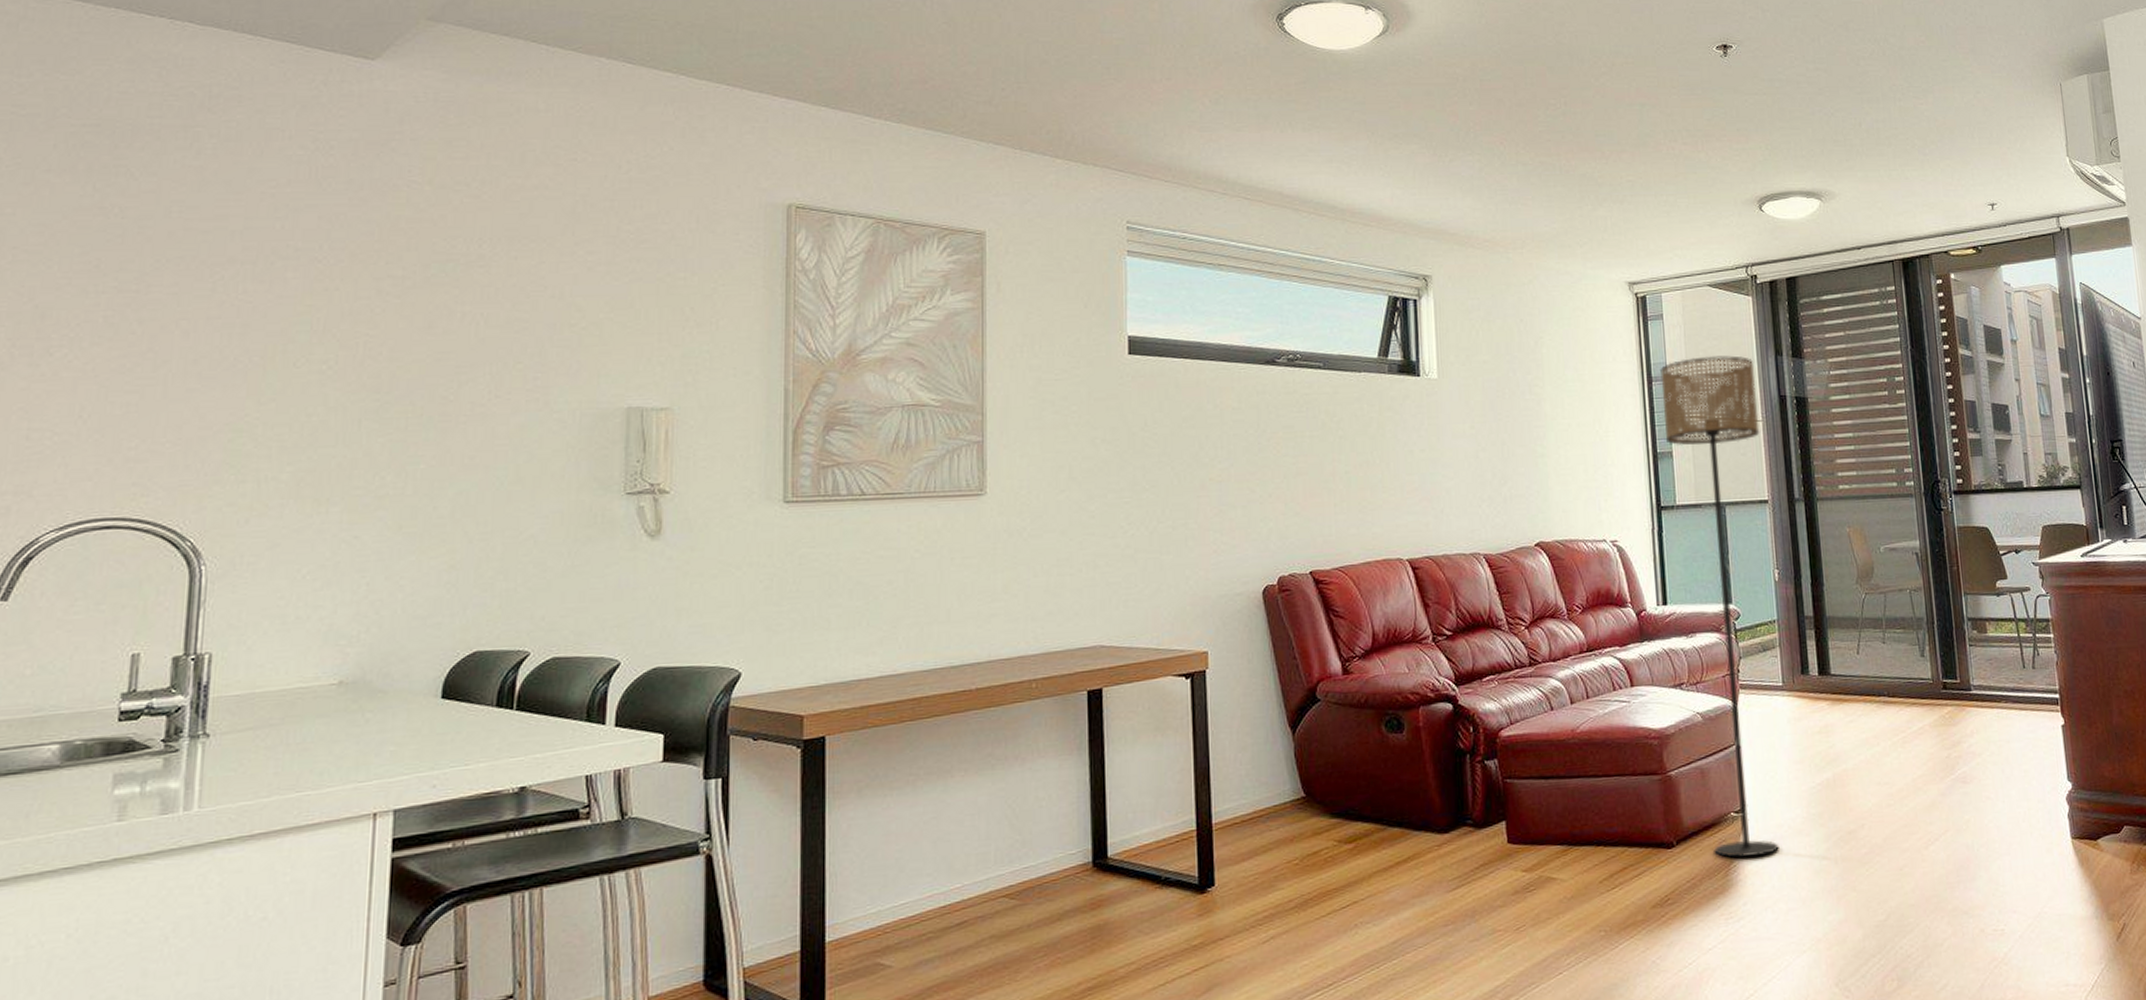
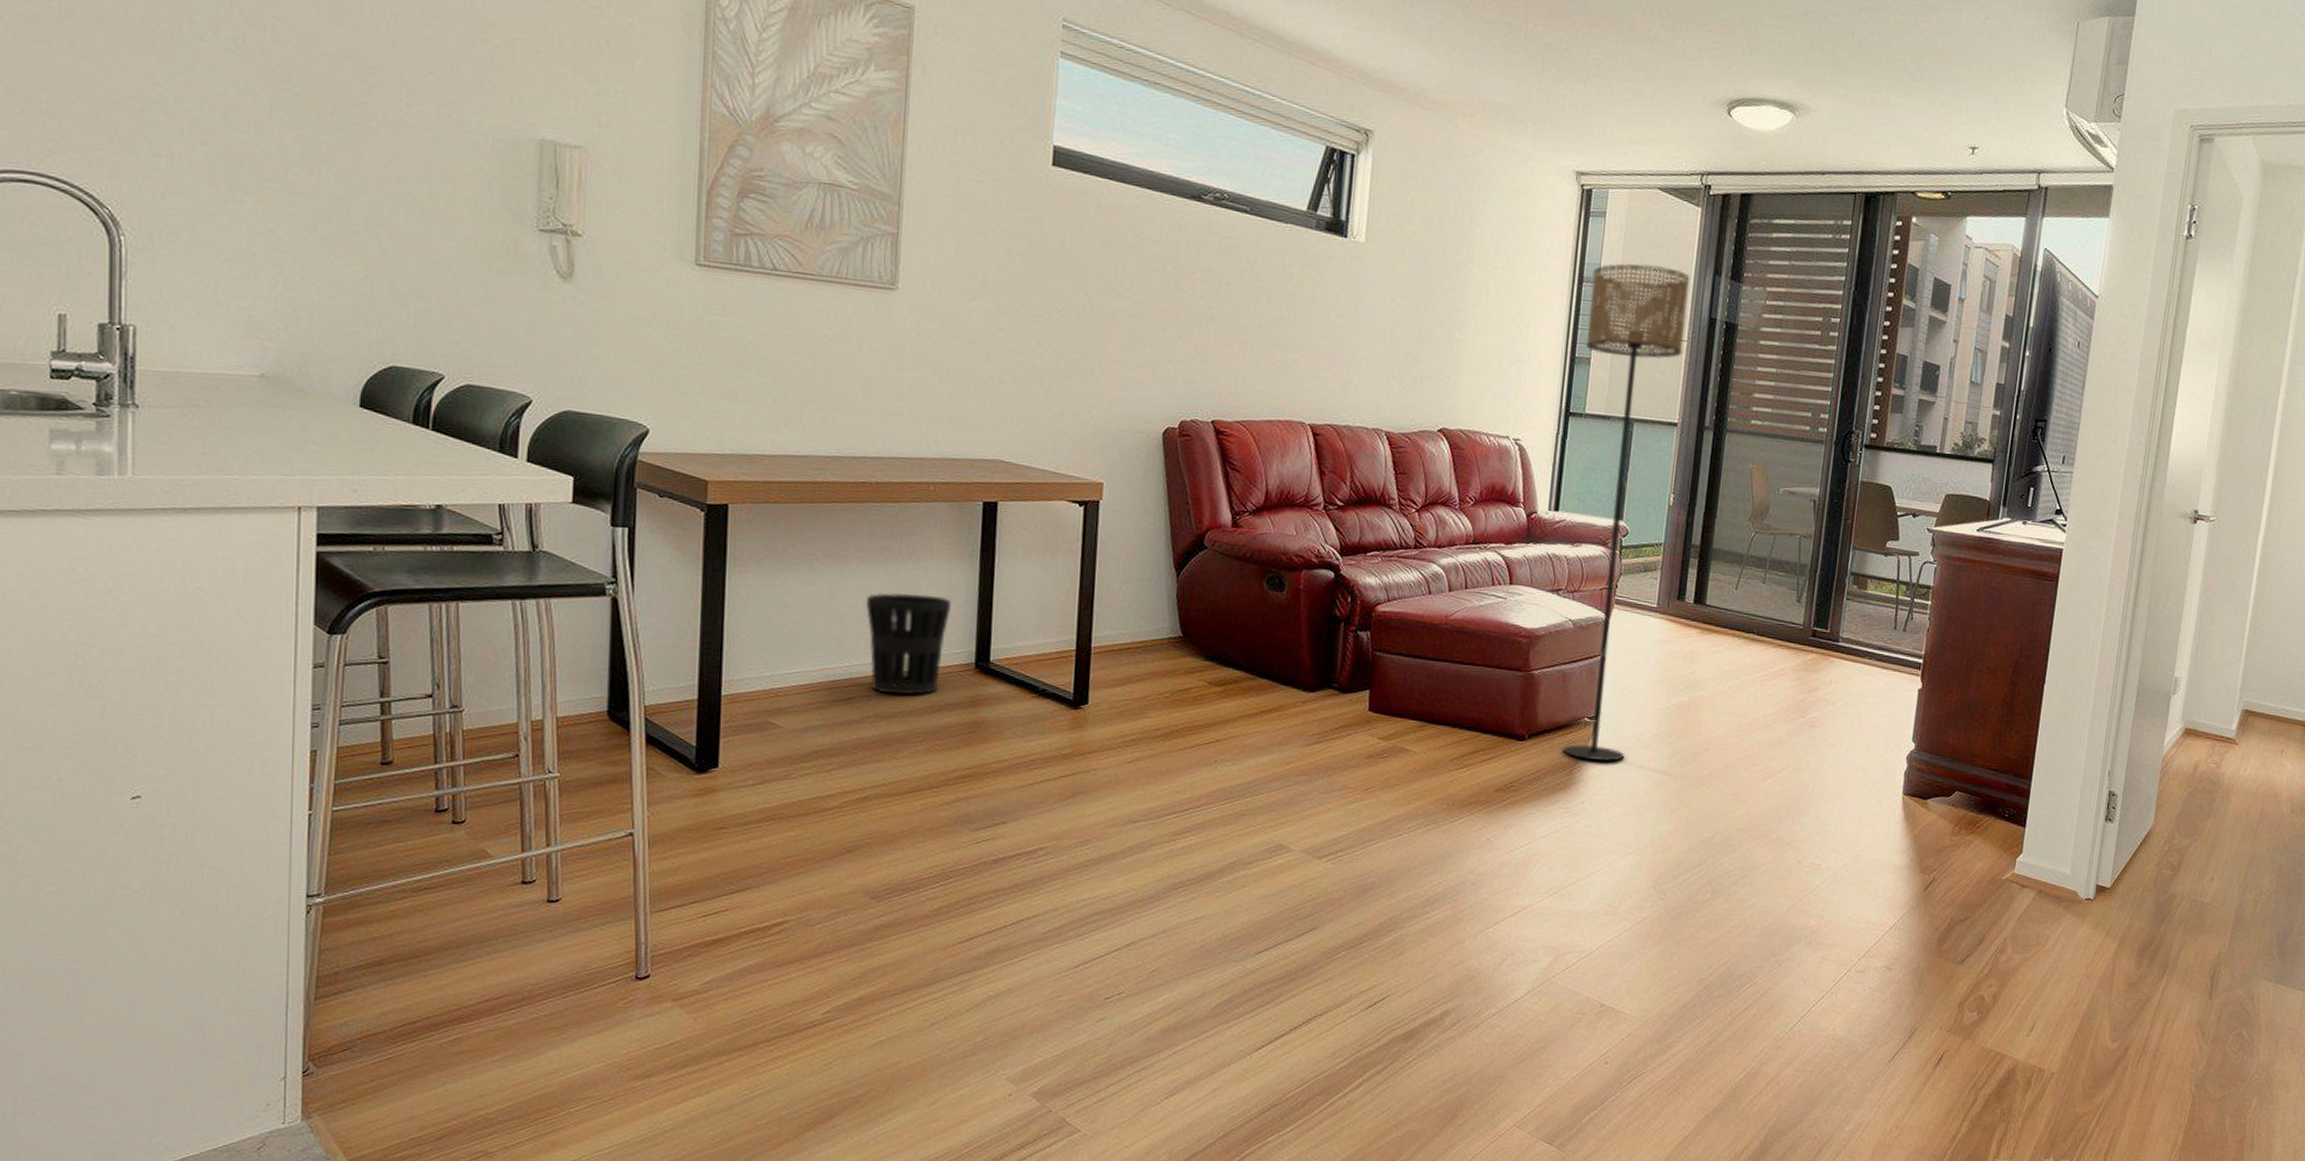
wastebasket: none [974,796,1062,911] -> present [866,592,951,695]

